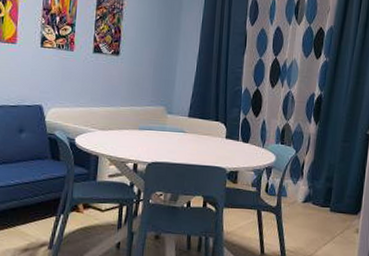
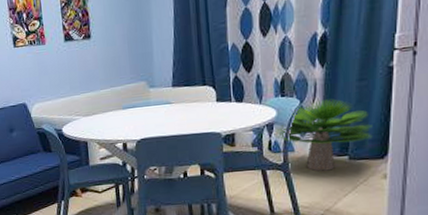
potted plant: none [272,153,351,219] -> present [275,99,373,171]

